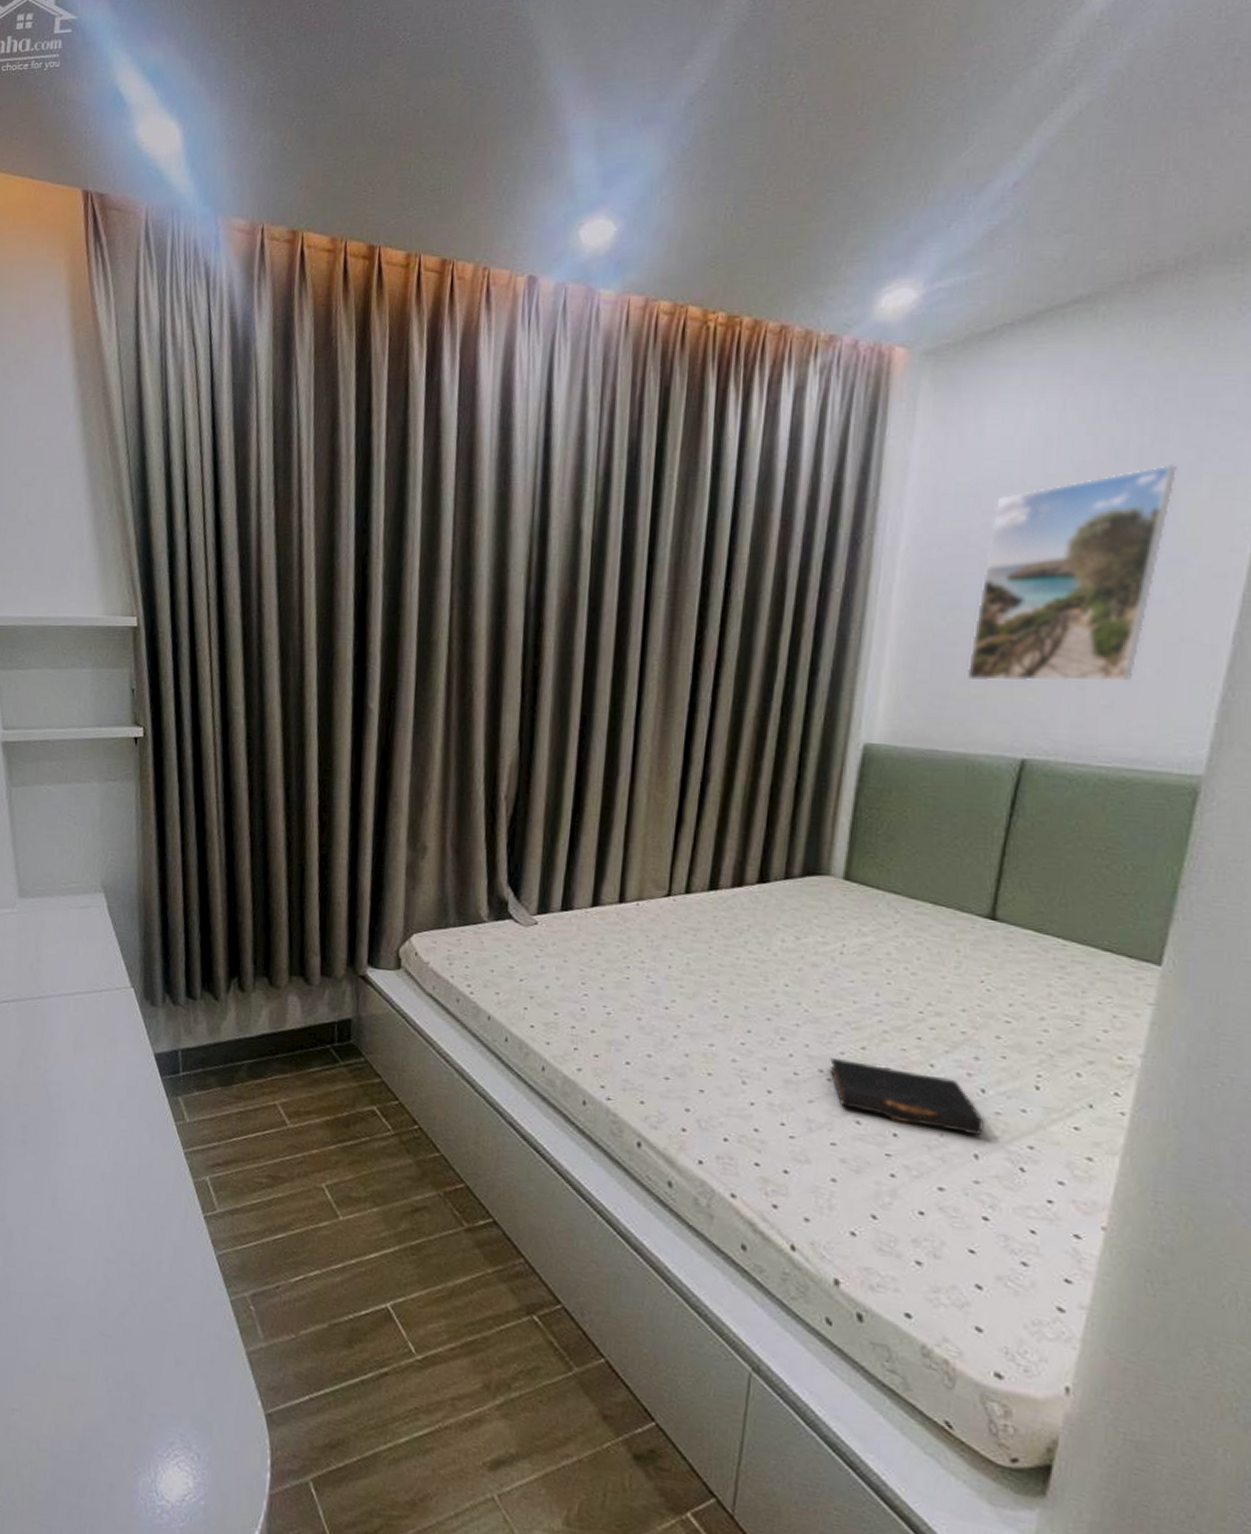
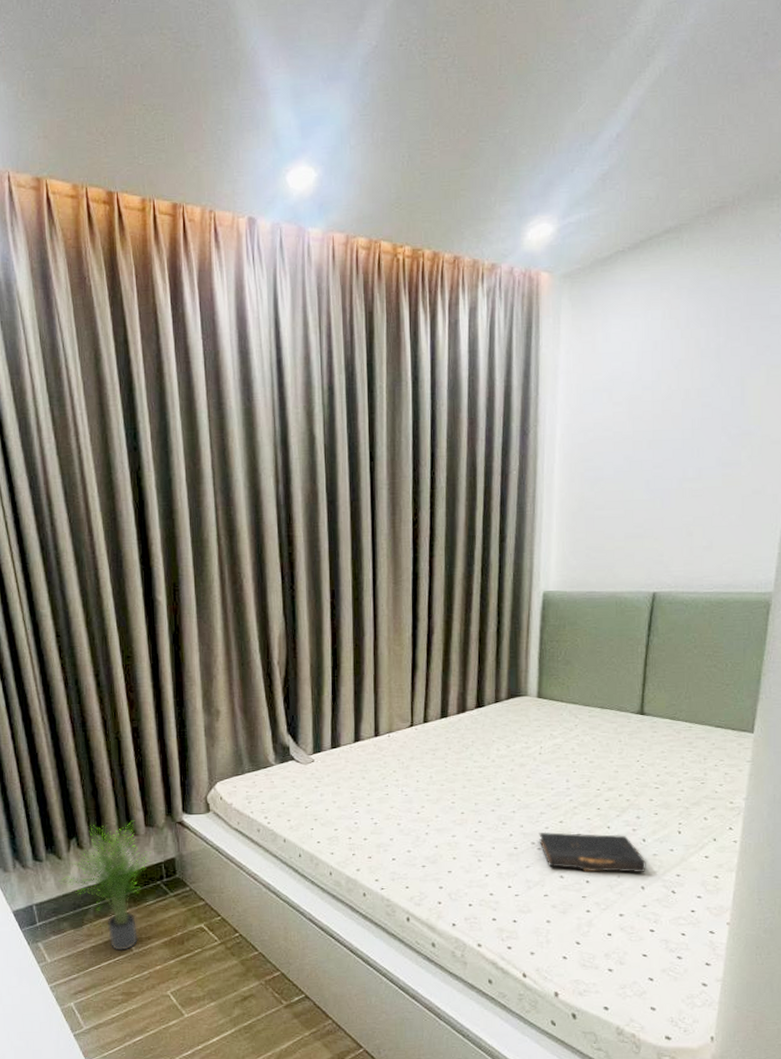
potted plant: none [211,964,325,1124] -> present [58,820,152,951]
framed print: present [966,465,1177,682] -> none [611,359,743,535]

